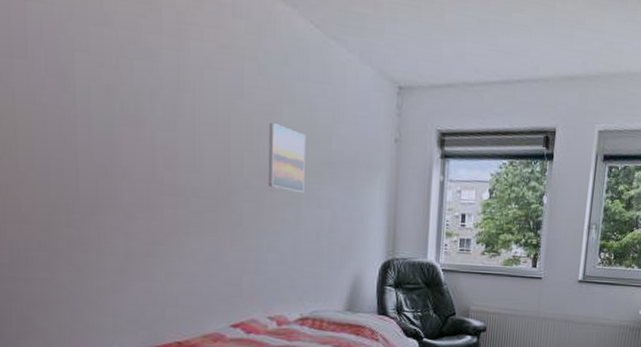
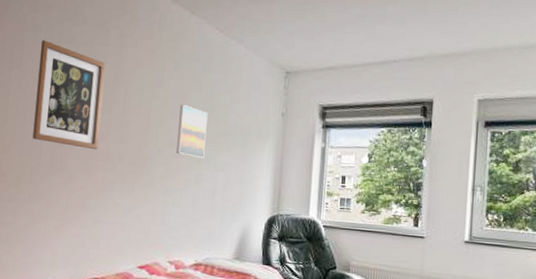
wall art: none [54,16,162,181] -> present [32,40,106,150]

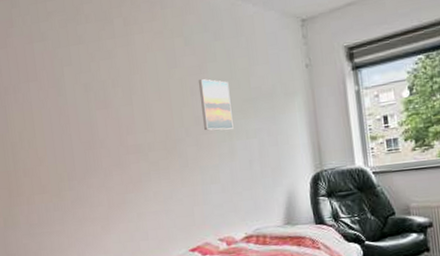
wall art: present [32,40,106,150] -> none [50,47,127,147]

